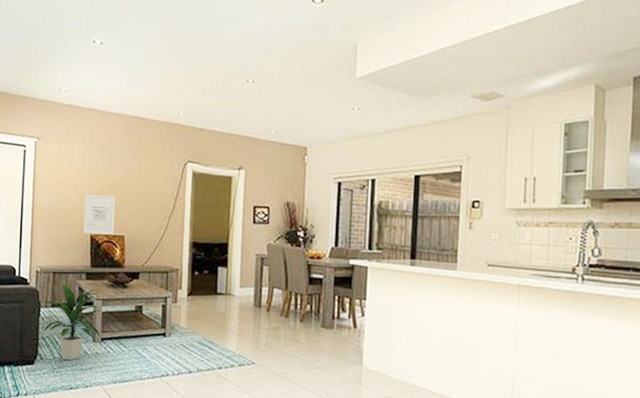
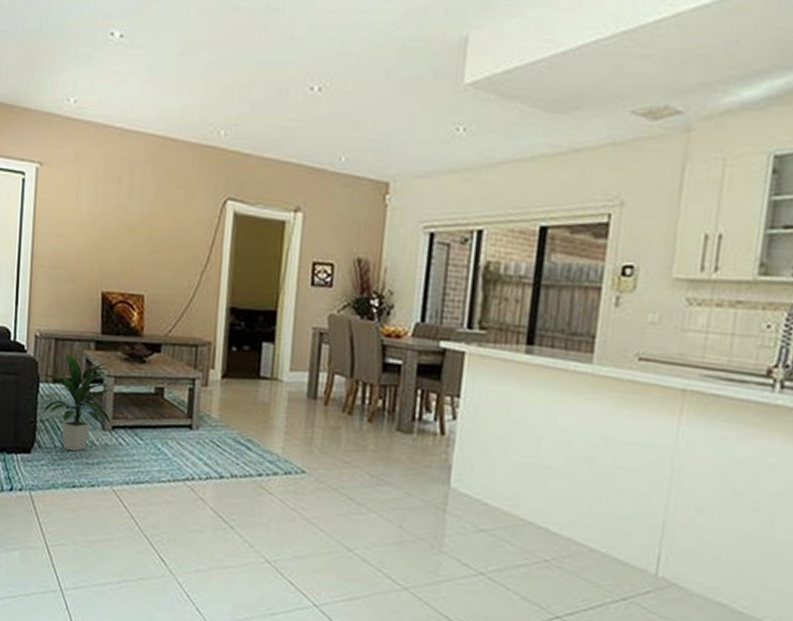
wall art: present [83,193,115,235] -> none [93,238,134,294]

